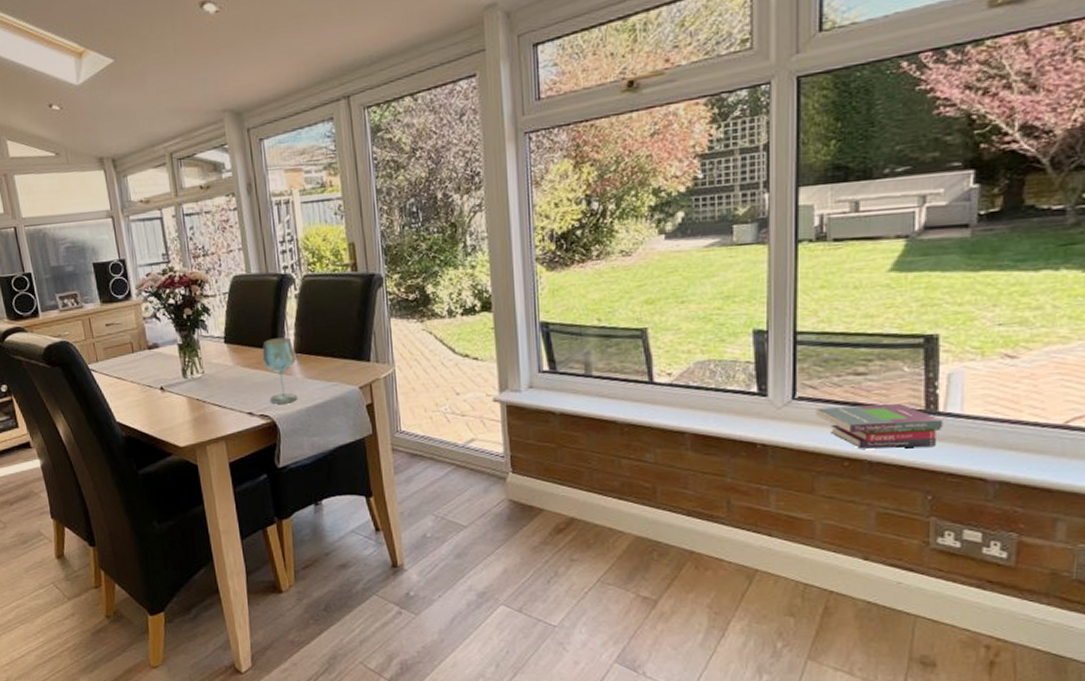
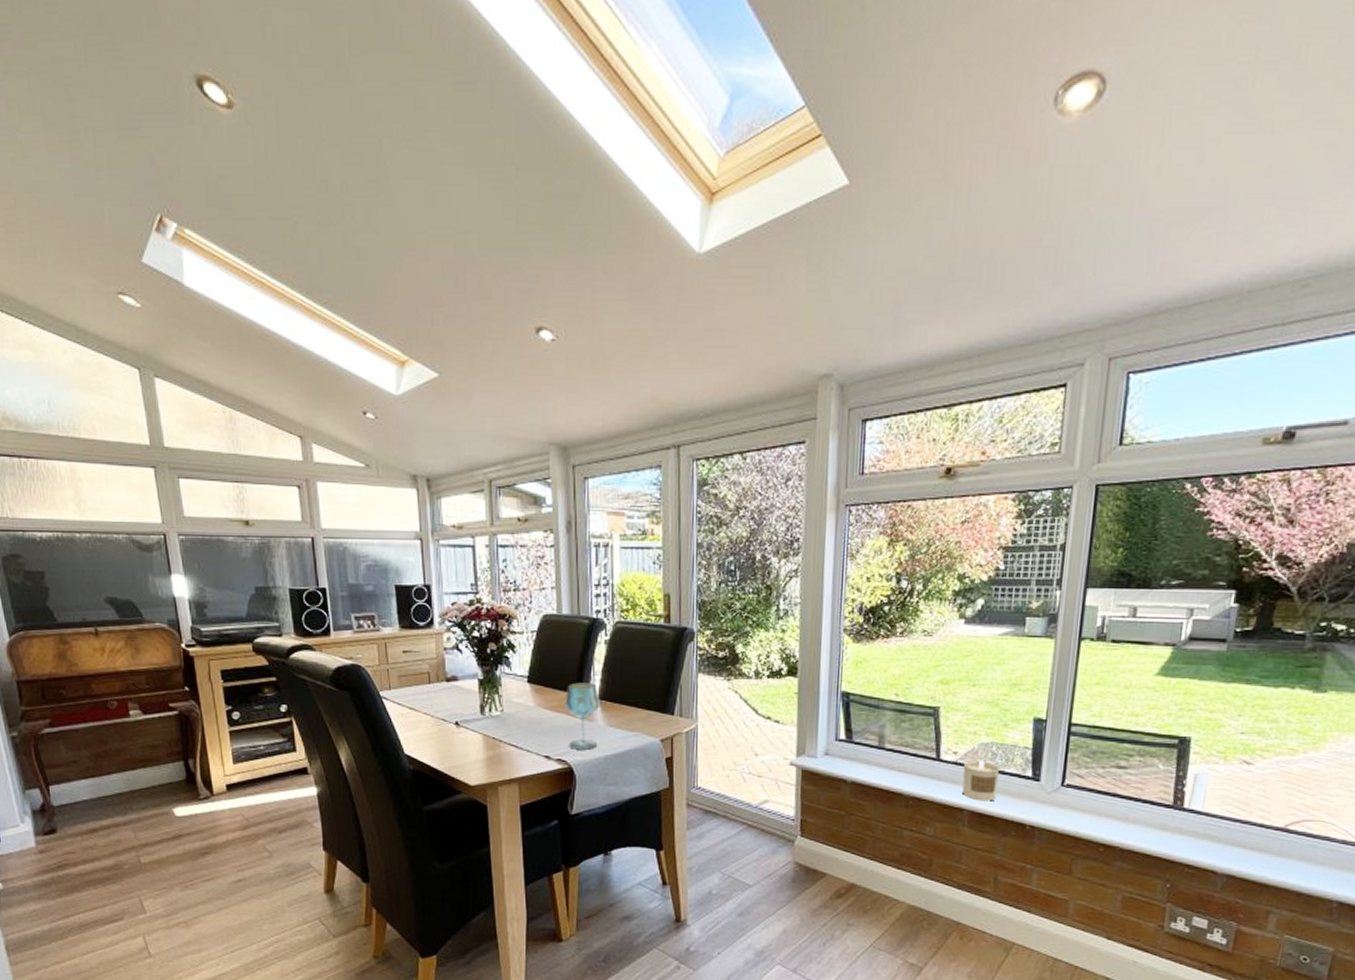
candle: none [679,379,720,423] -> present [962,760,999,802]
books: present [815,402,943,449] -> none [1080,796,1187,840]

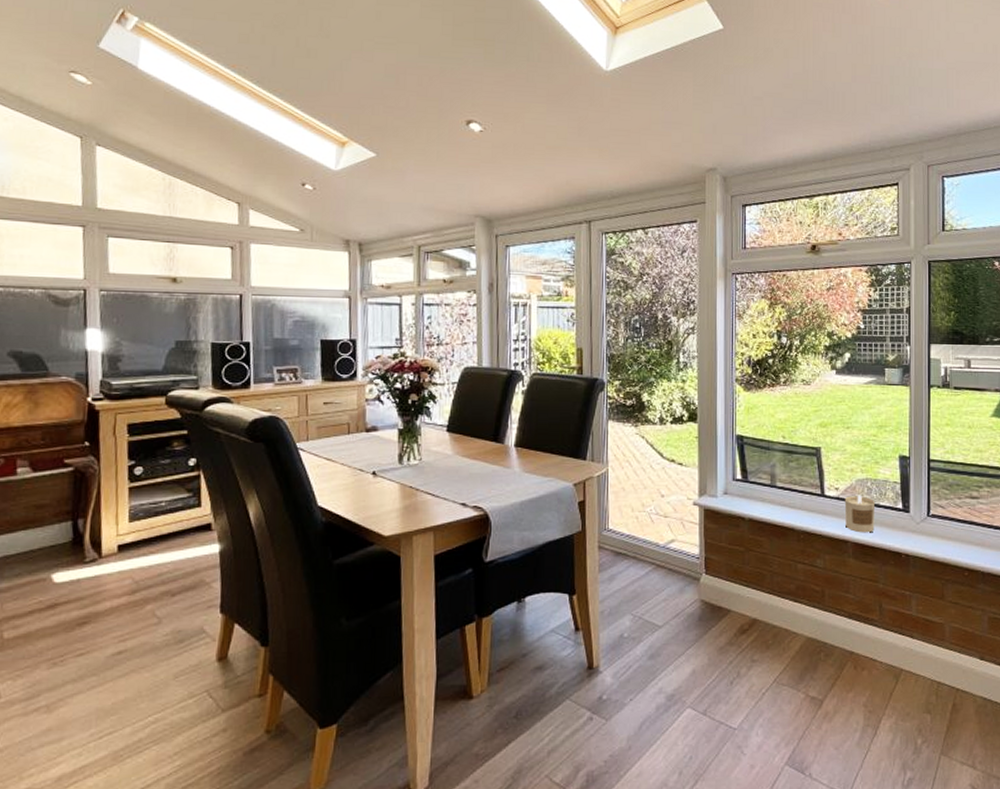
wine glass: present [565,682,600,750] -> none [483,431,516,496]

